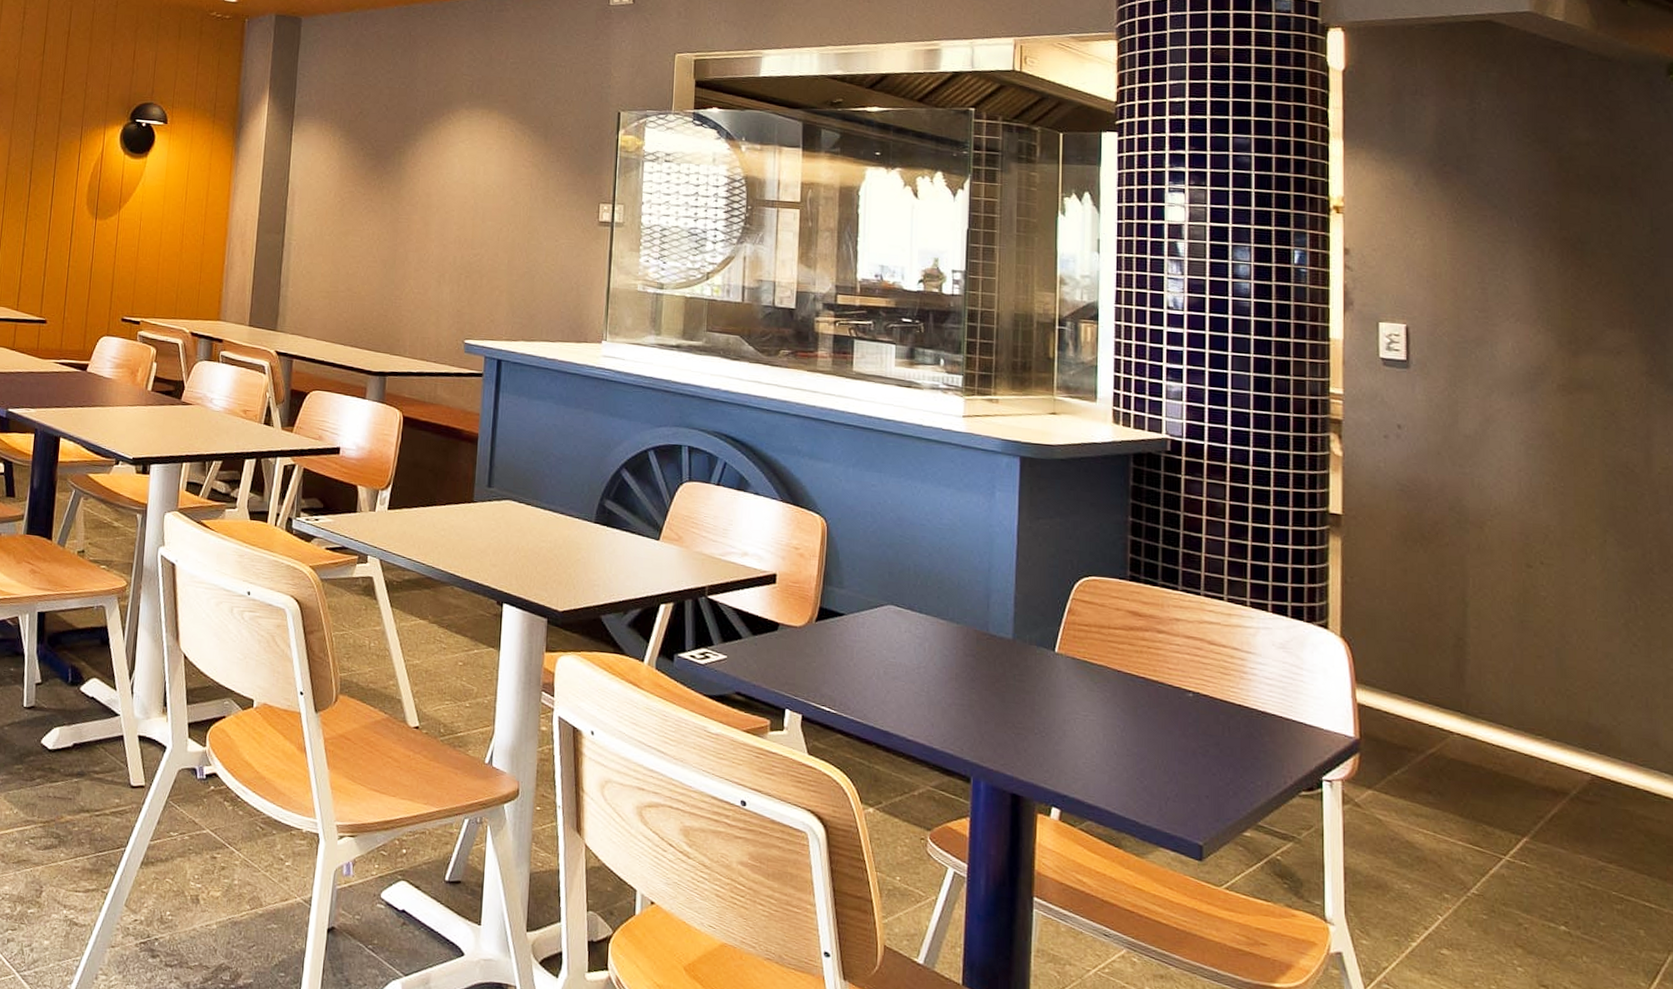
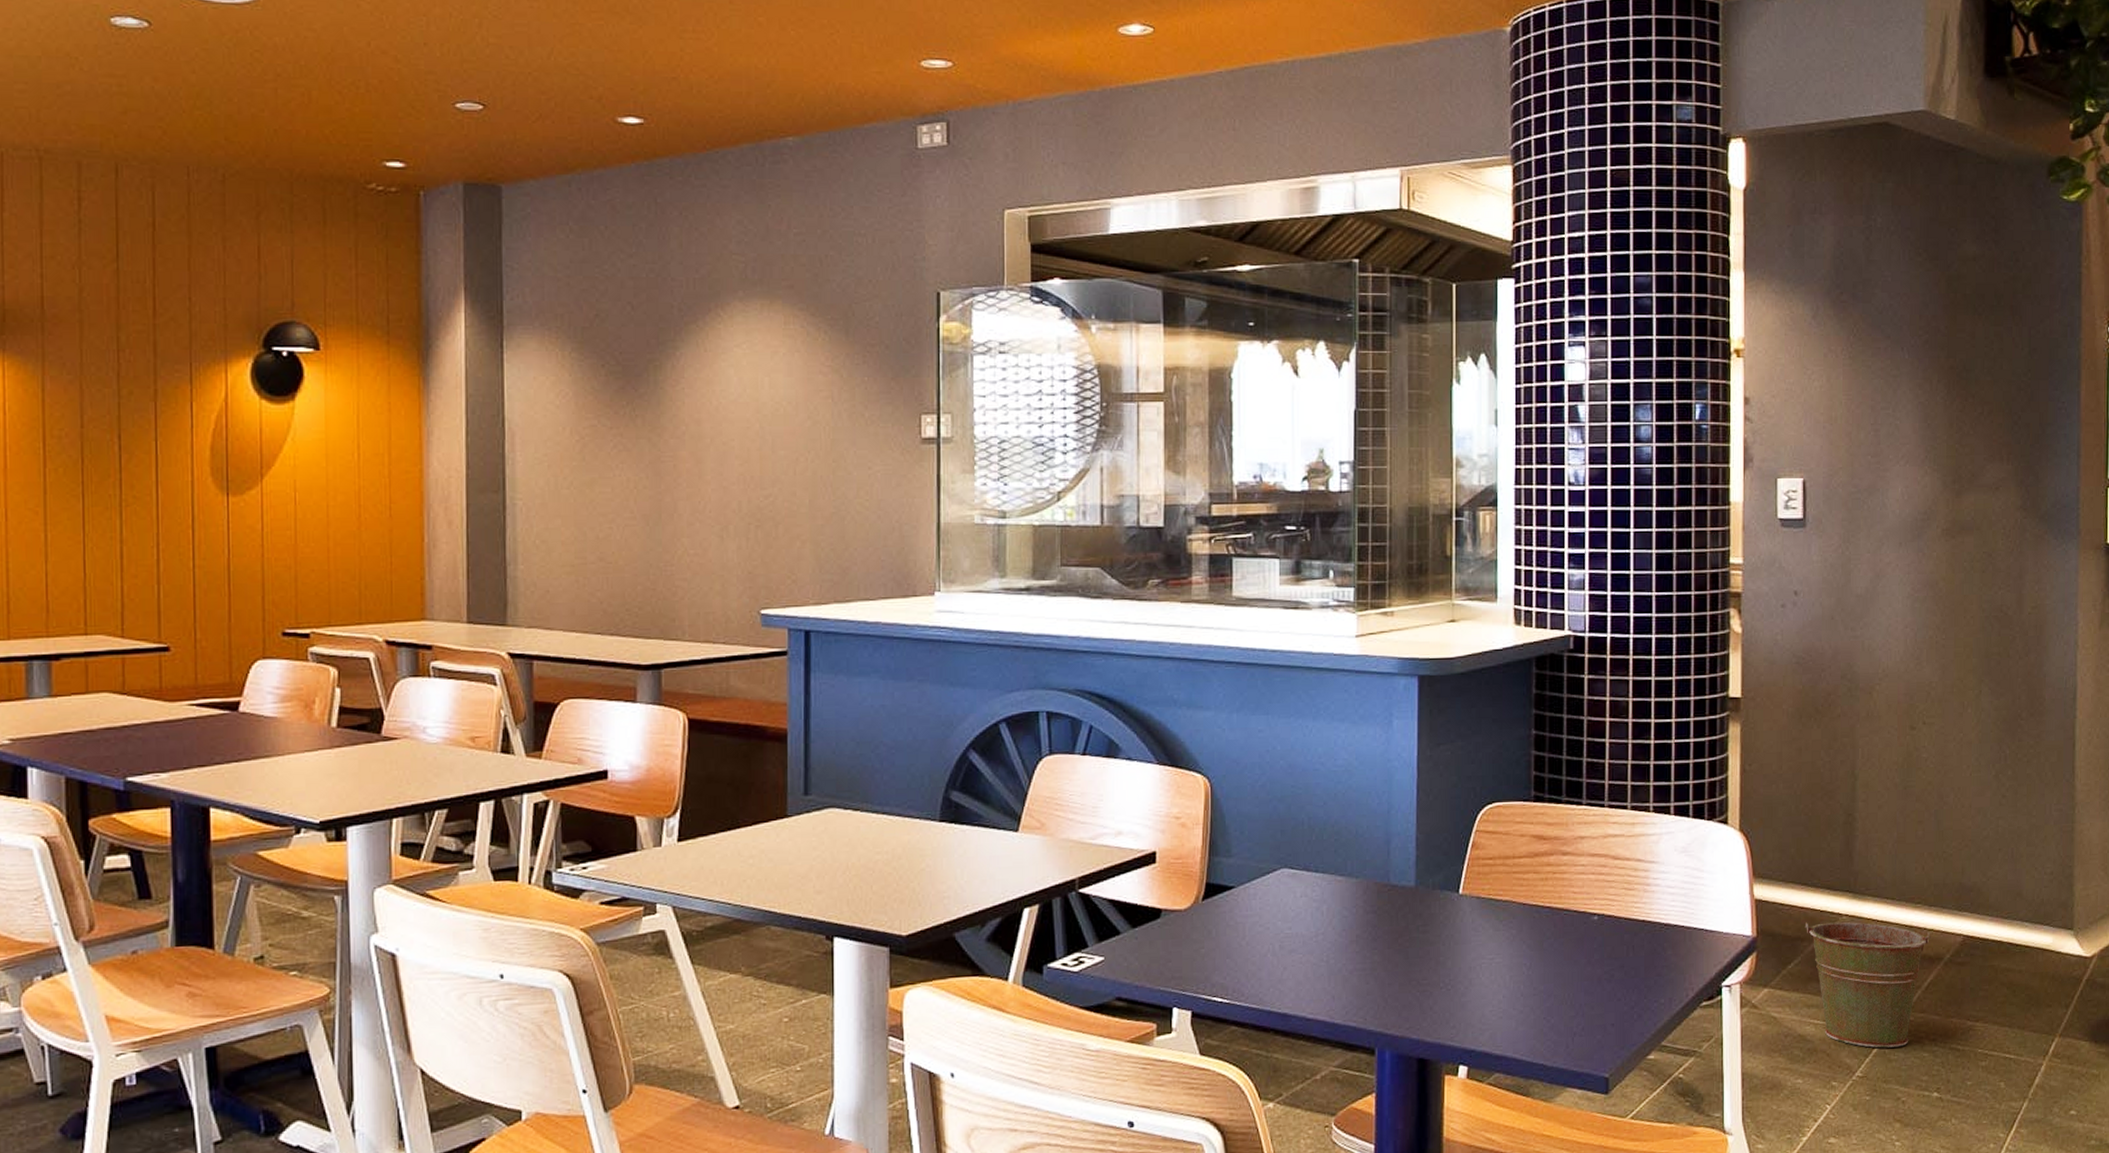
bucket: none [1412,734,1554,873] -> present [1805,921,1931,1048]

